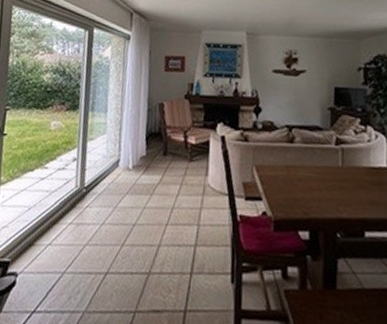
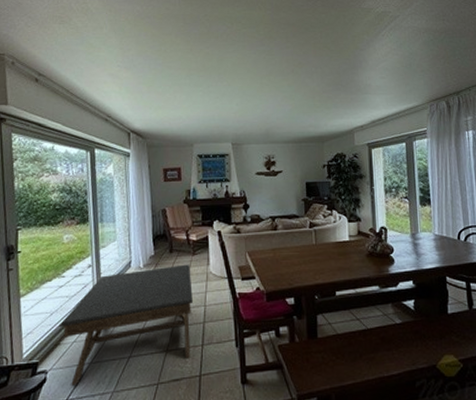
coffee table: none [35,171,186,296] -> present [58,264,194,386]

